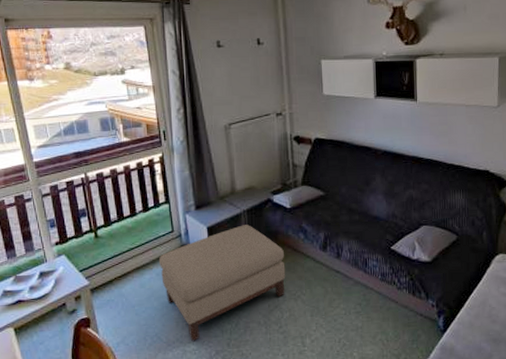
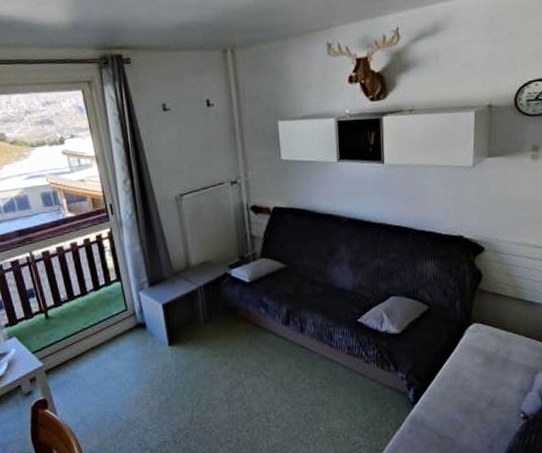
ottoman: present [158,225,286,341] -> none [113,301,247,419]

